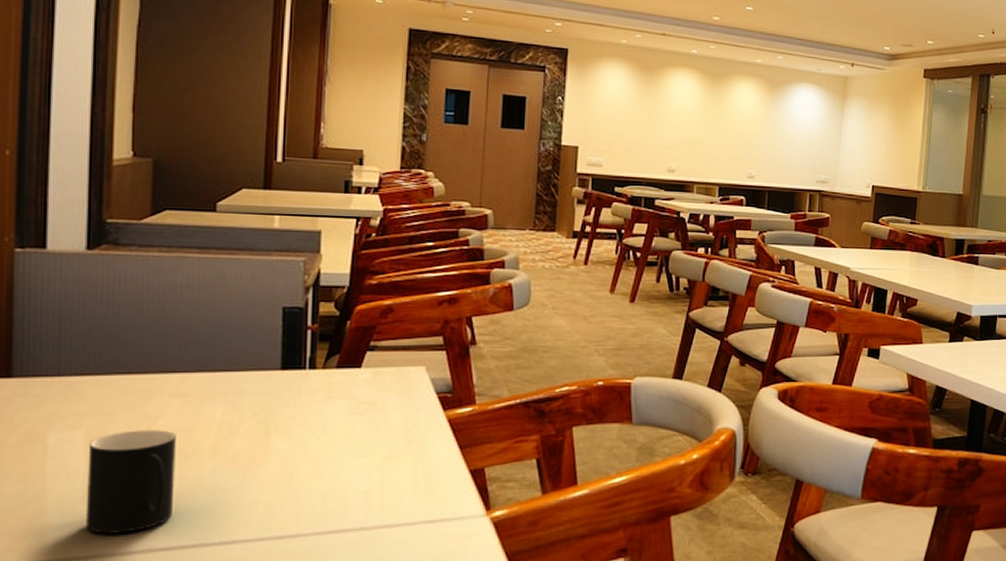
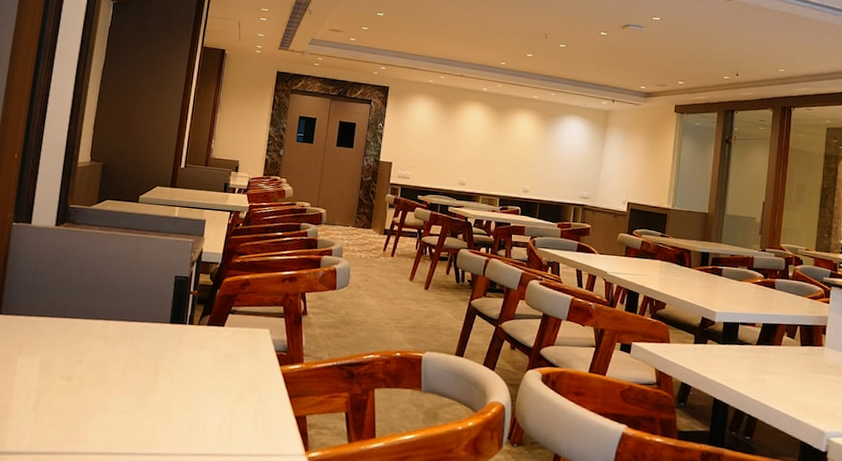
cup: present [86,430,176,534] -> none [33,360,97,438]

